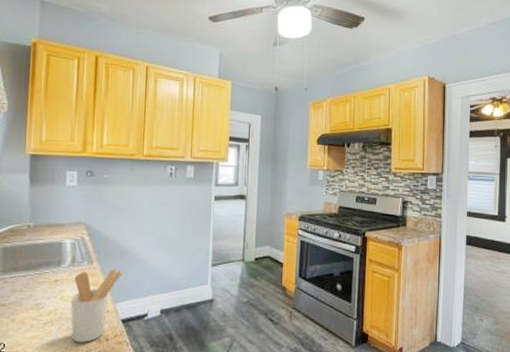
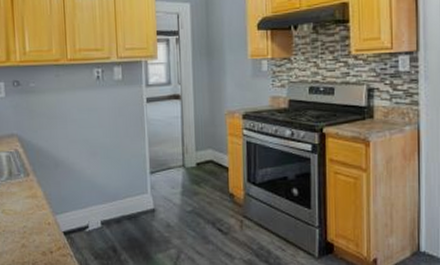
utensil holder: present [70,268,123,343] -> none [12,180,60,255]

